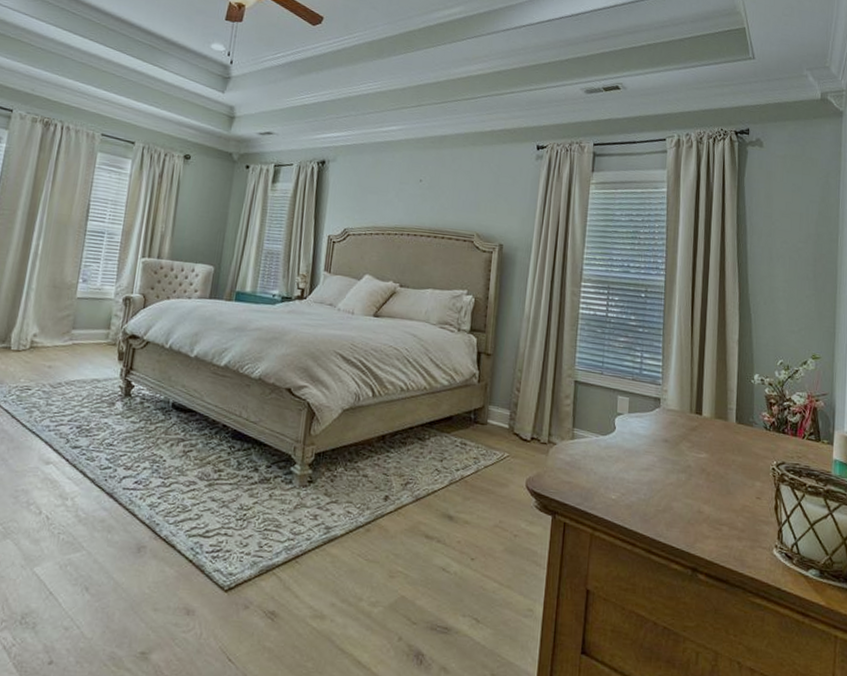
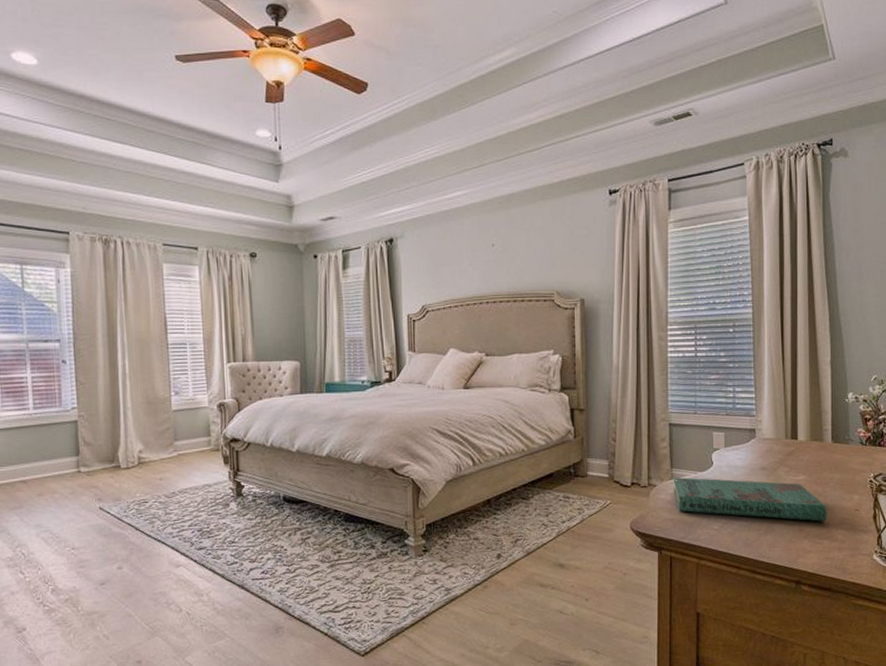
book: none [573,438,728,506] -> present [673,477,827,522]

